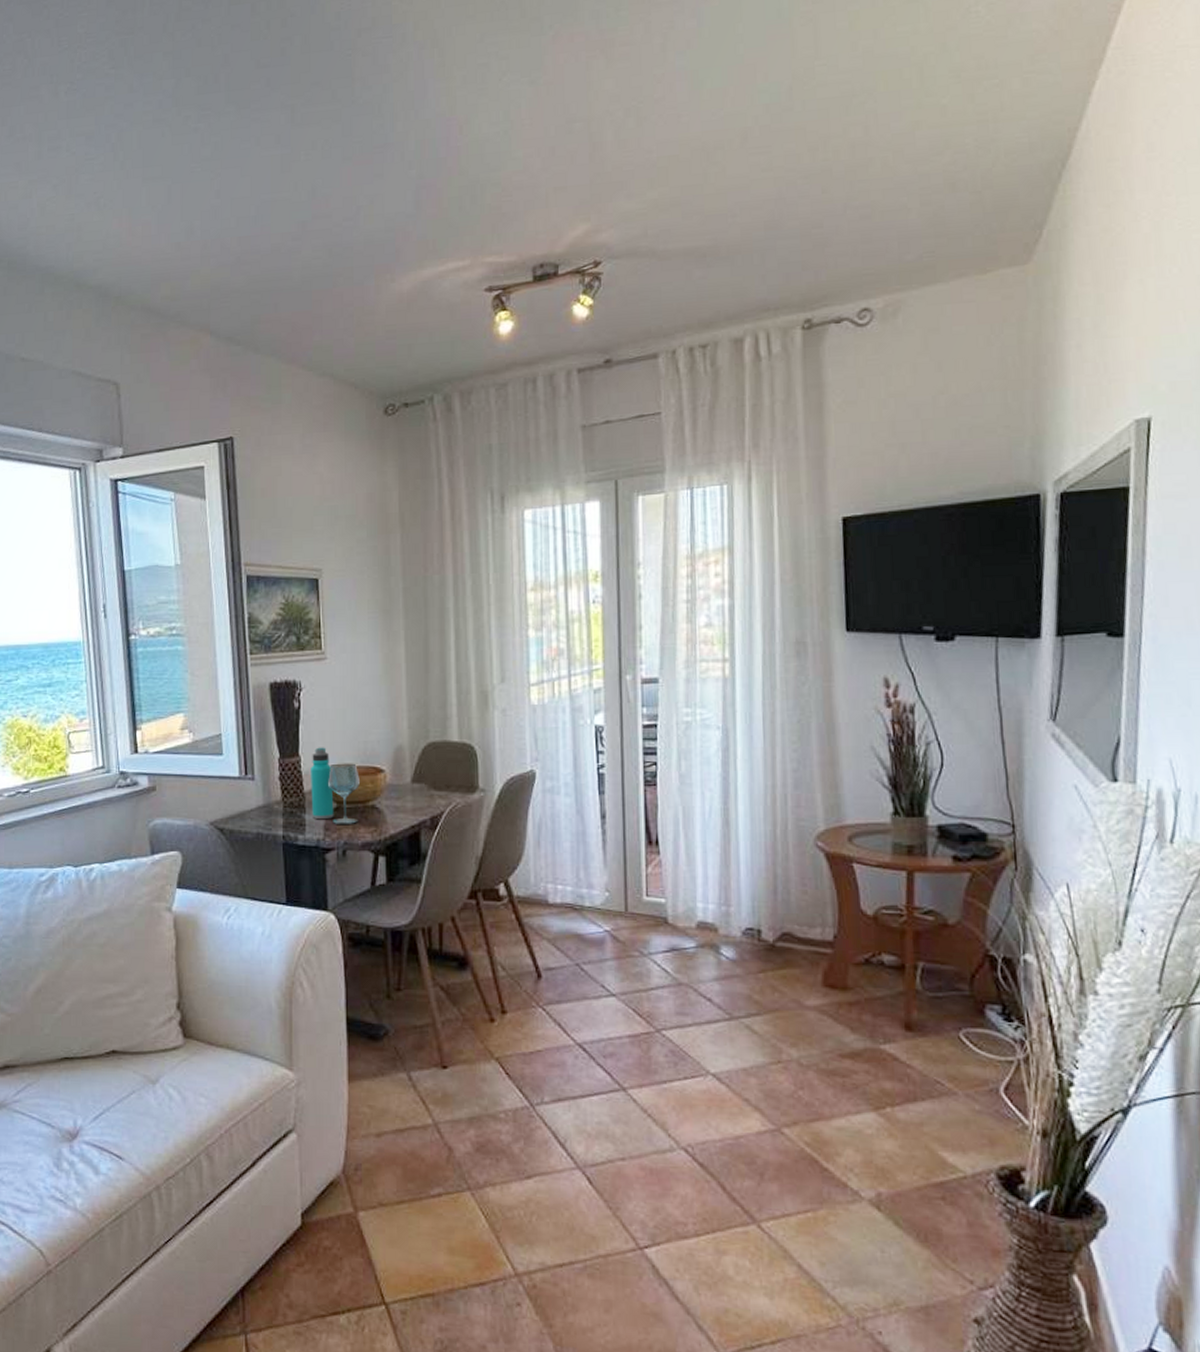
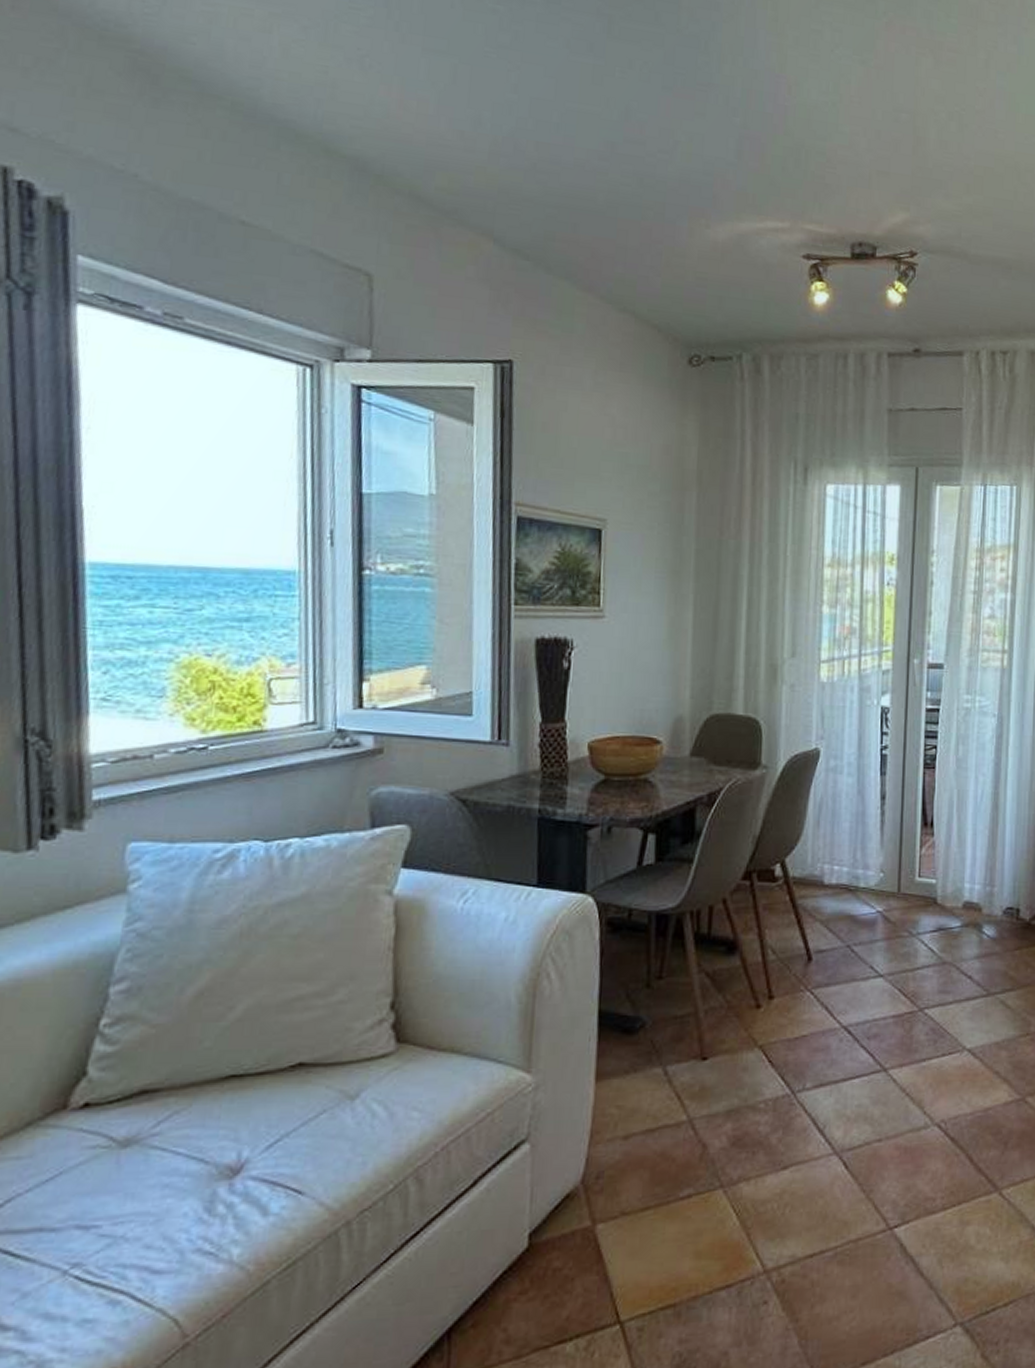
water bottle: present [311,747,334,820] -> none [575,713,602,793]
wine glass: present [327,763,361,825] -> none [595,731,634,800]

